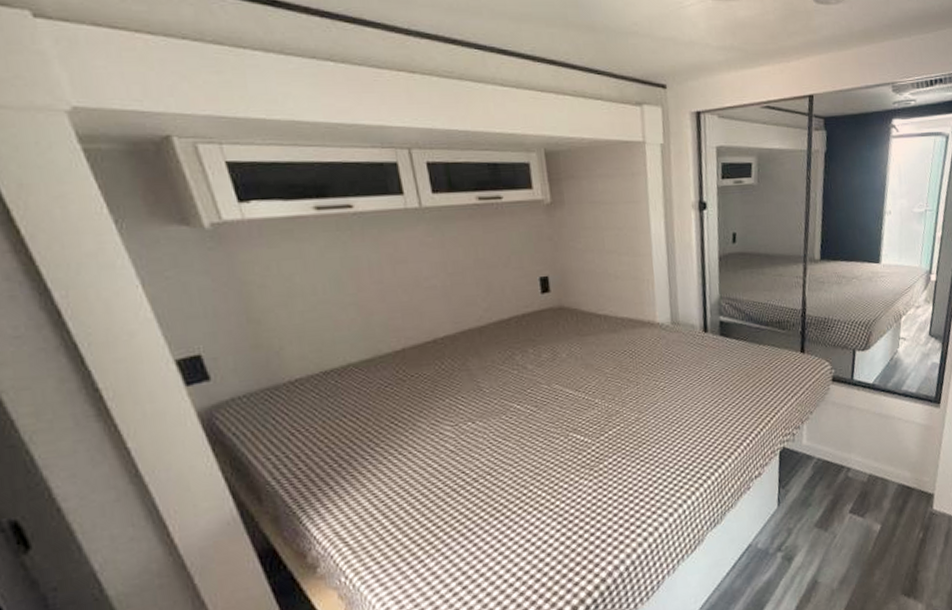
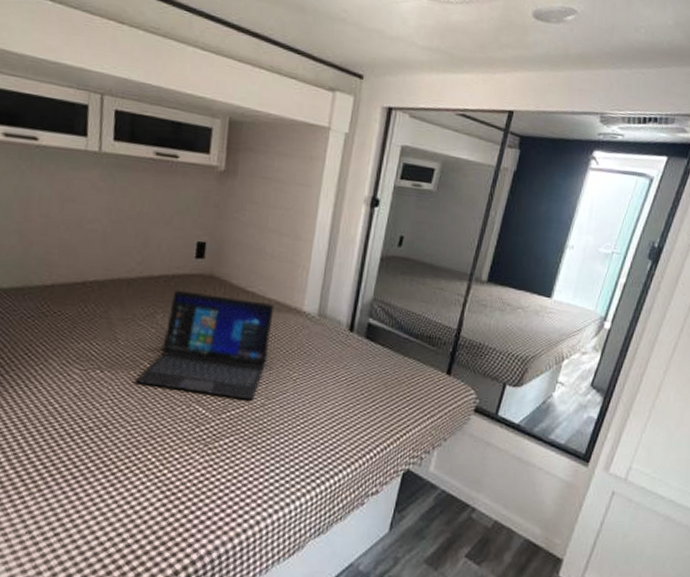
laptop: none [509,321,633,426] -> present [135,290,275,401]

